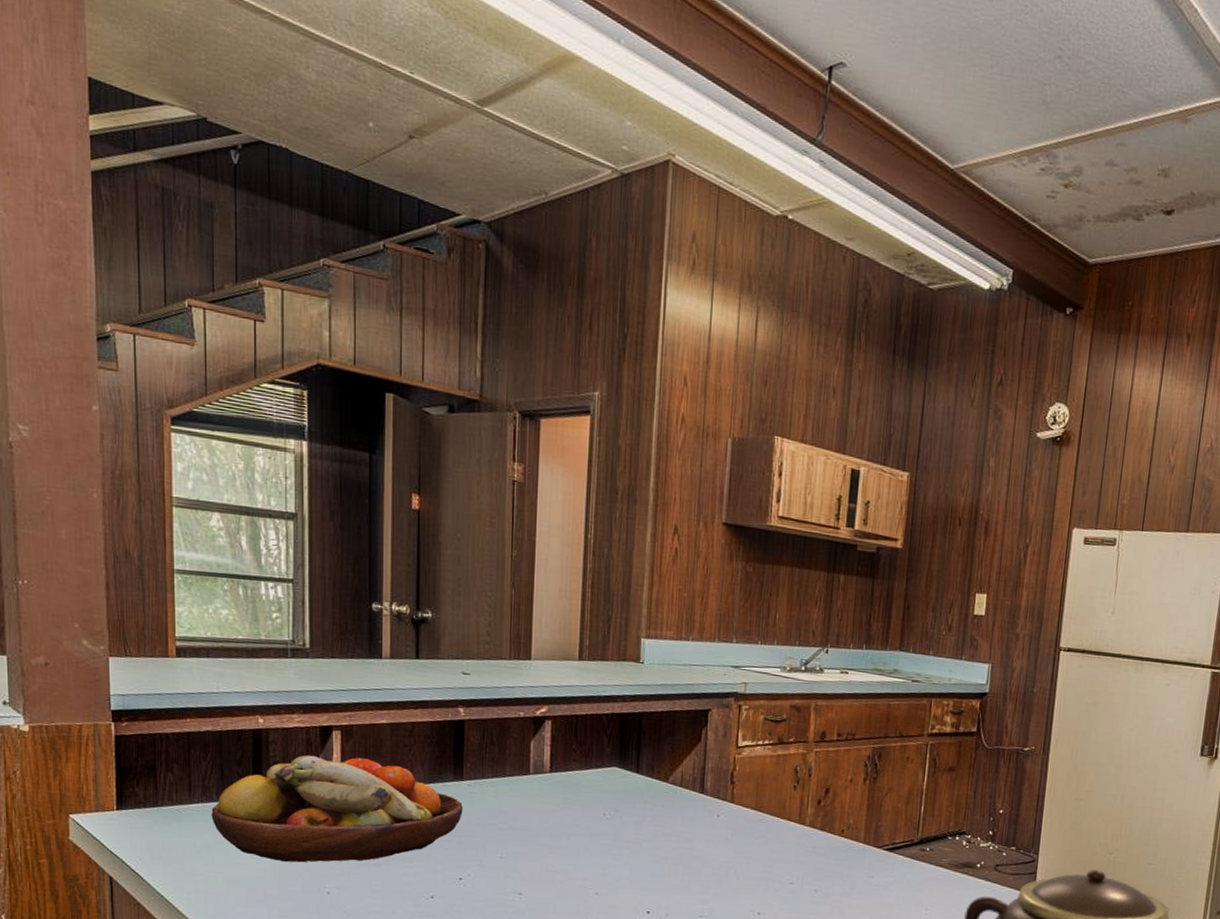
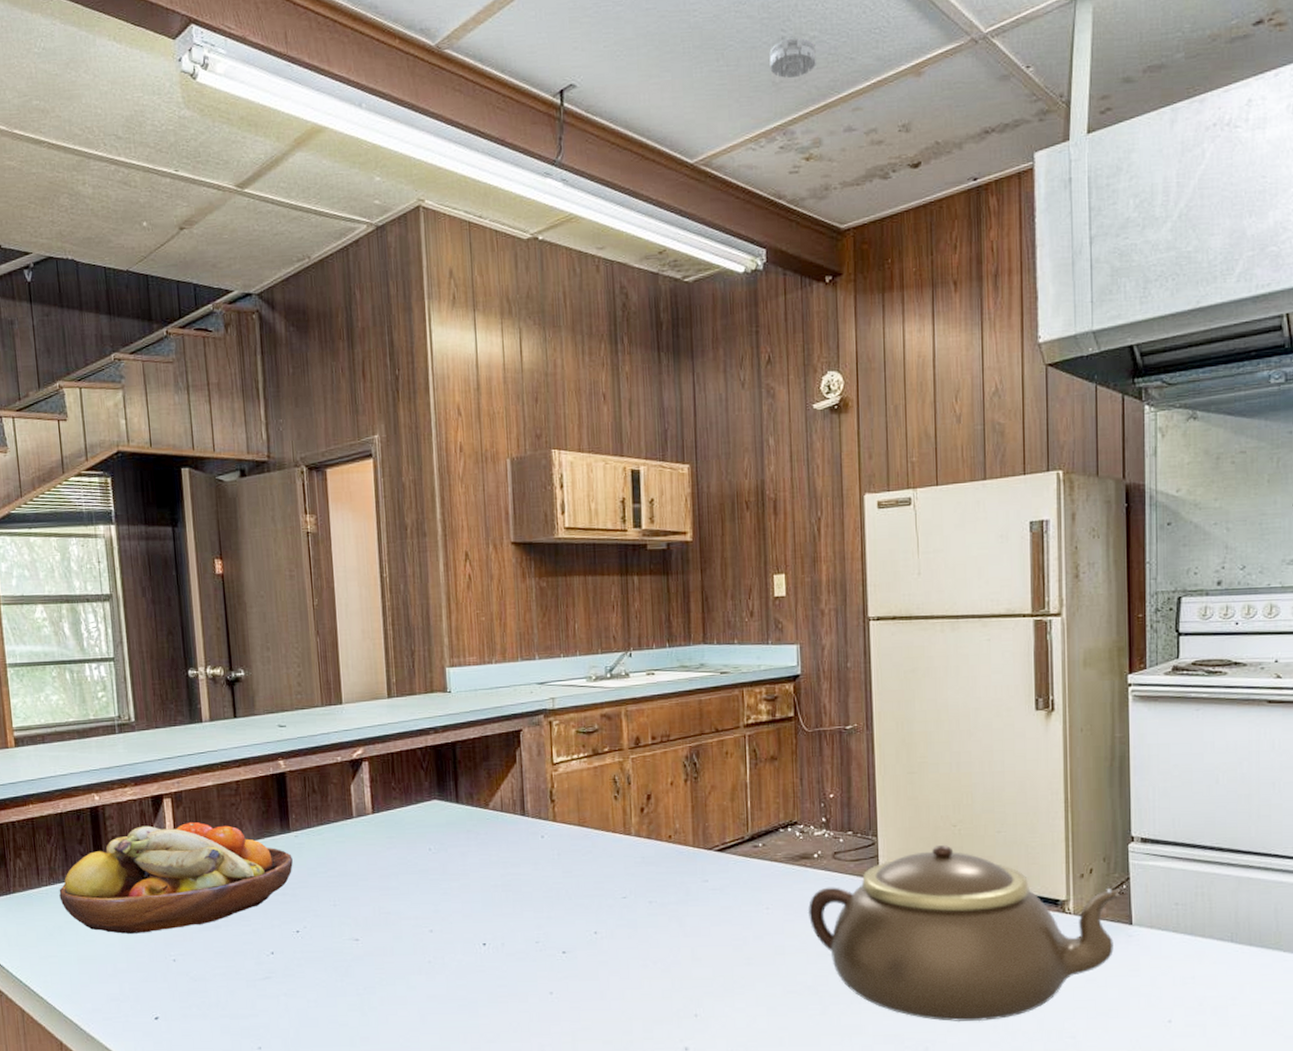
smoke detector: none [1042,57,1090,101] -> present [769,37,816,79]

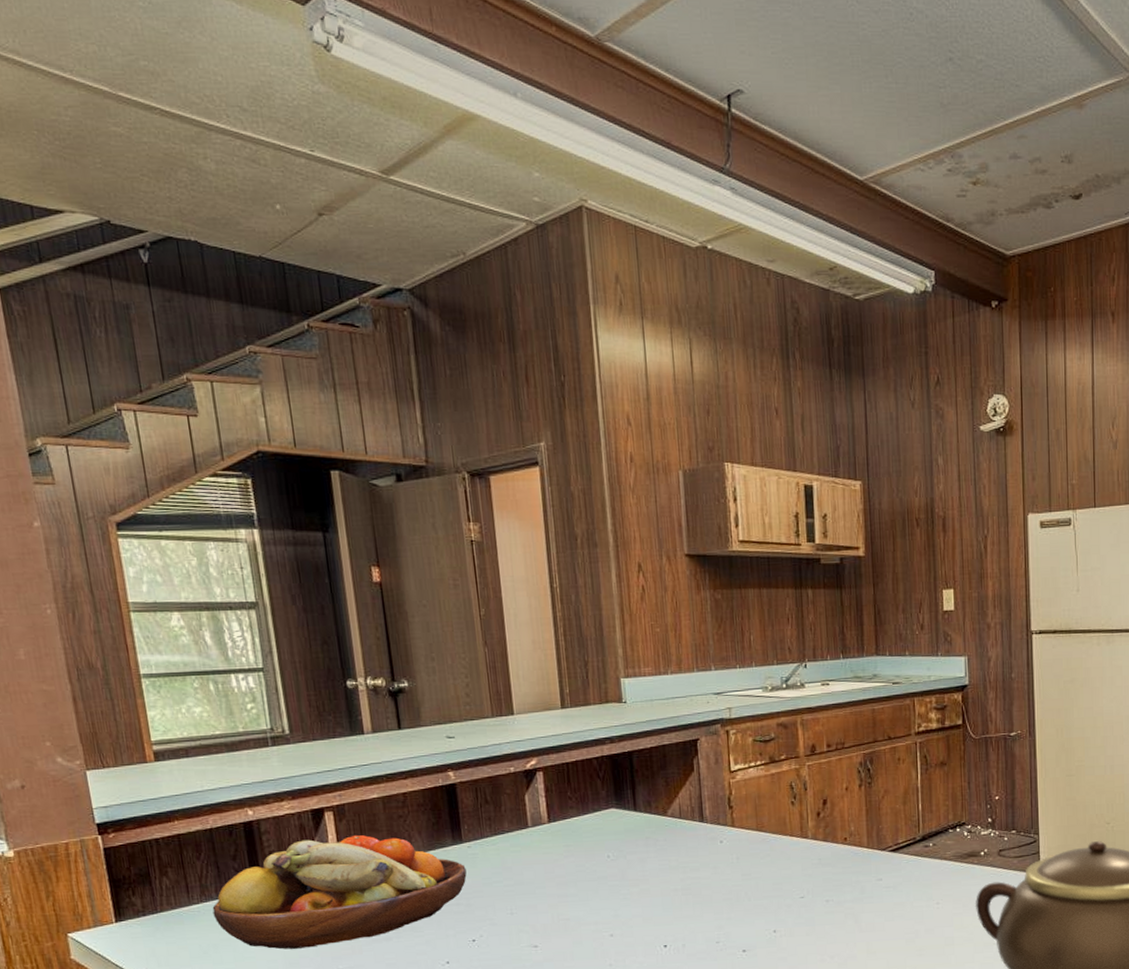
smoke detector: present [769,37,816,79] -> none [937,60,983,101]

